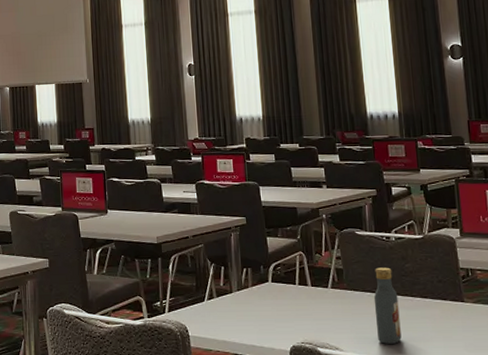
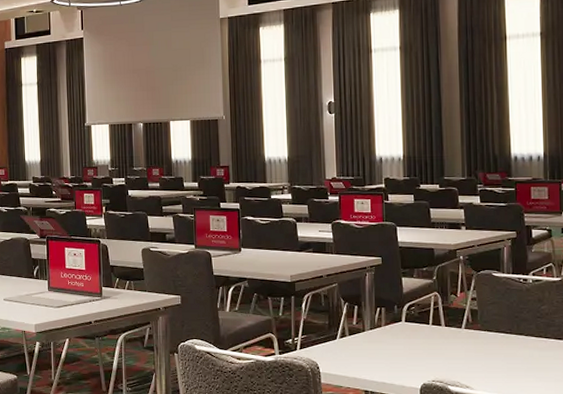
vodka: present [373,267,402,344] -> none [507,309,533,383]

